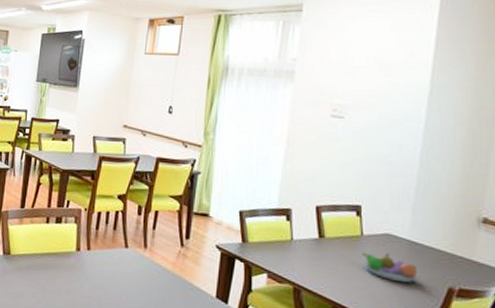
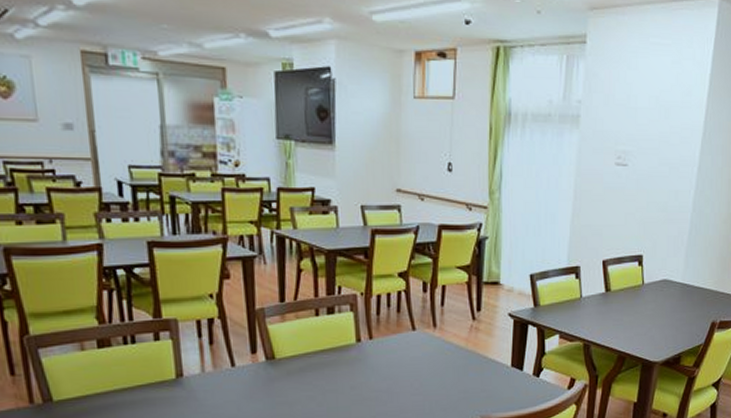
fruit bowl: present [362,252,418,283] -> none [643,298,689,324]

